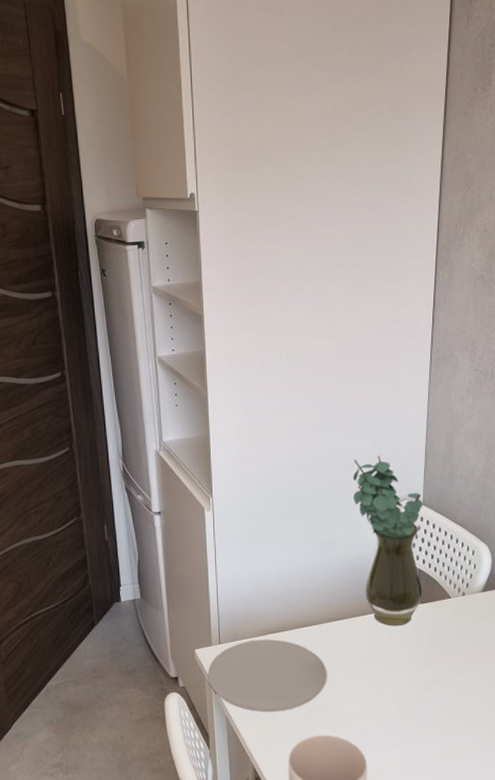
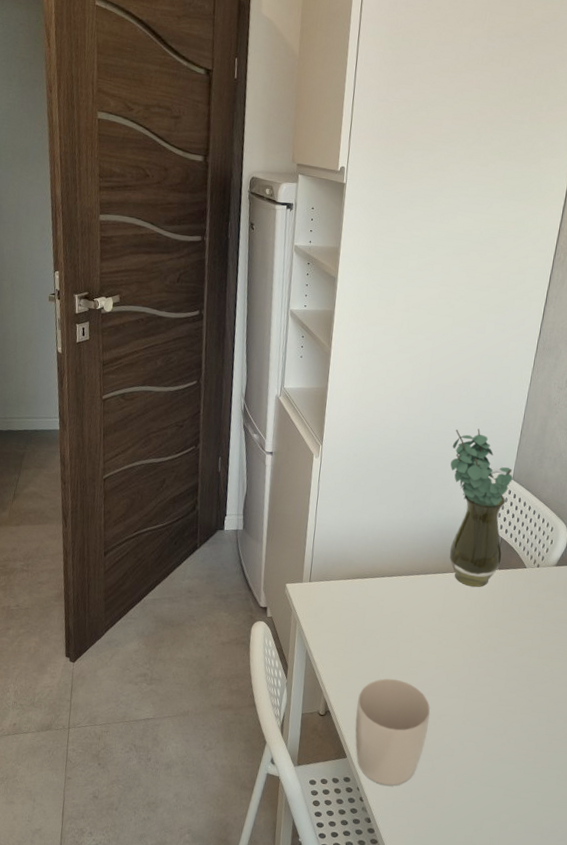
plate: present [207,639,327,712] -> none [294,582,405,652]

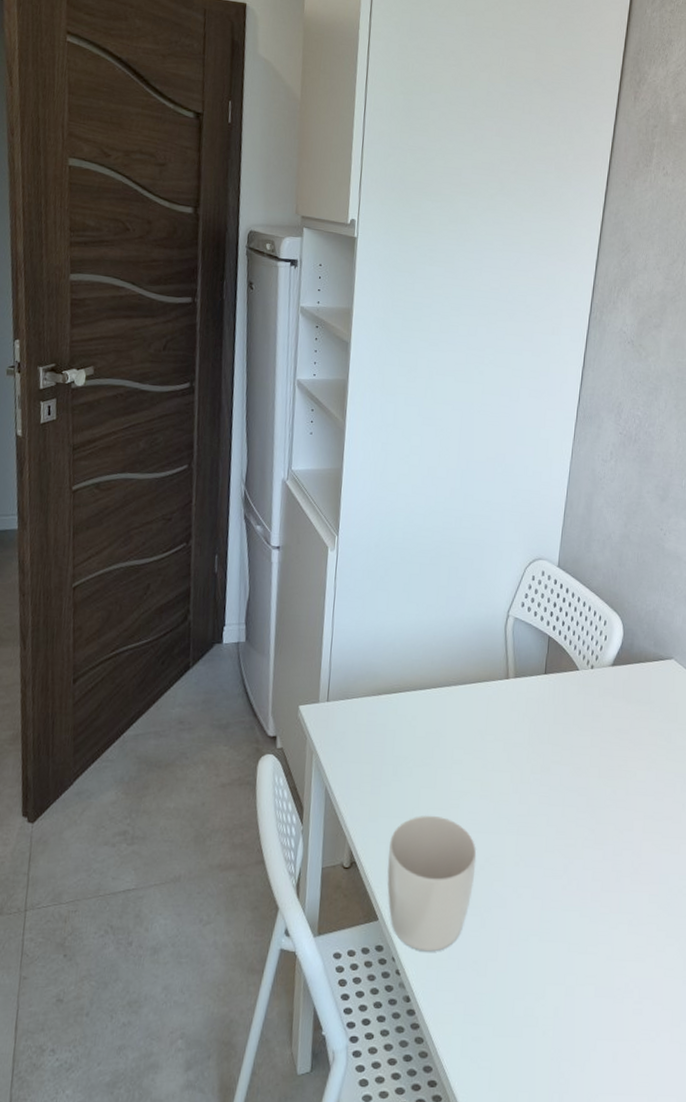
vase: present [449,428,513,588] -> none [487,509,558,697]

